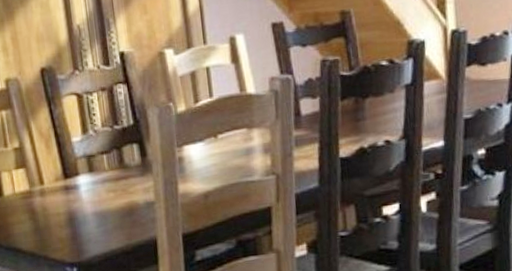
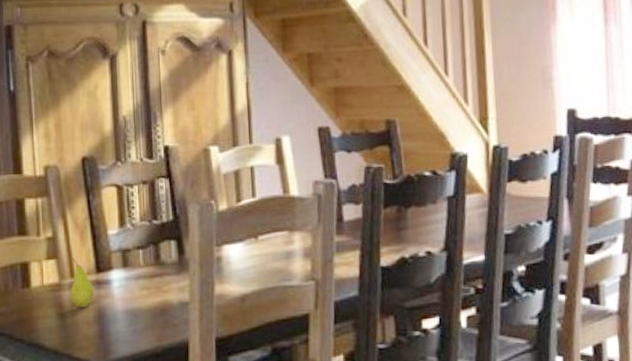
fruit: none [39,165,65,212] -> present [69,257,95,308]

